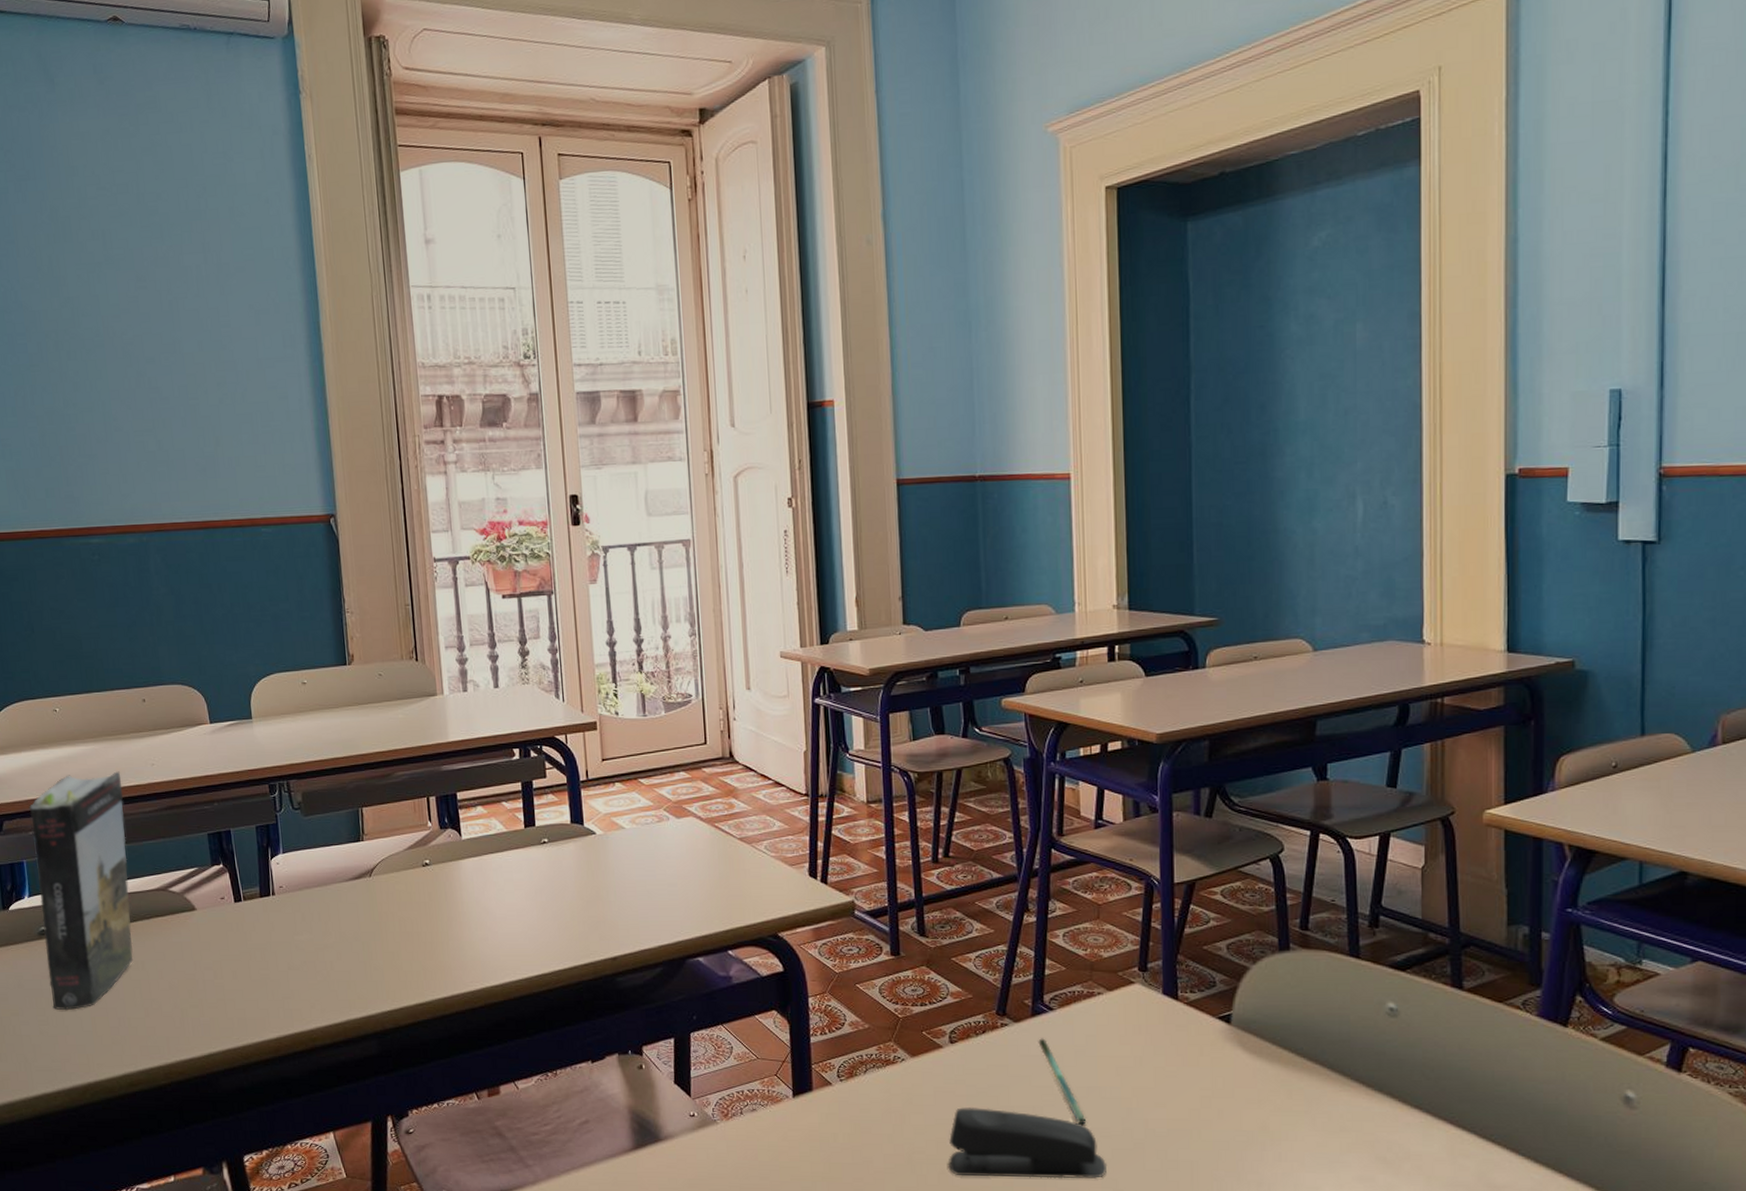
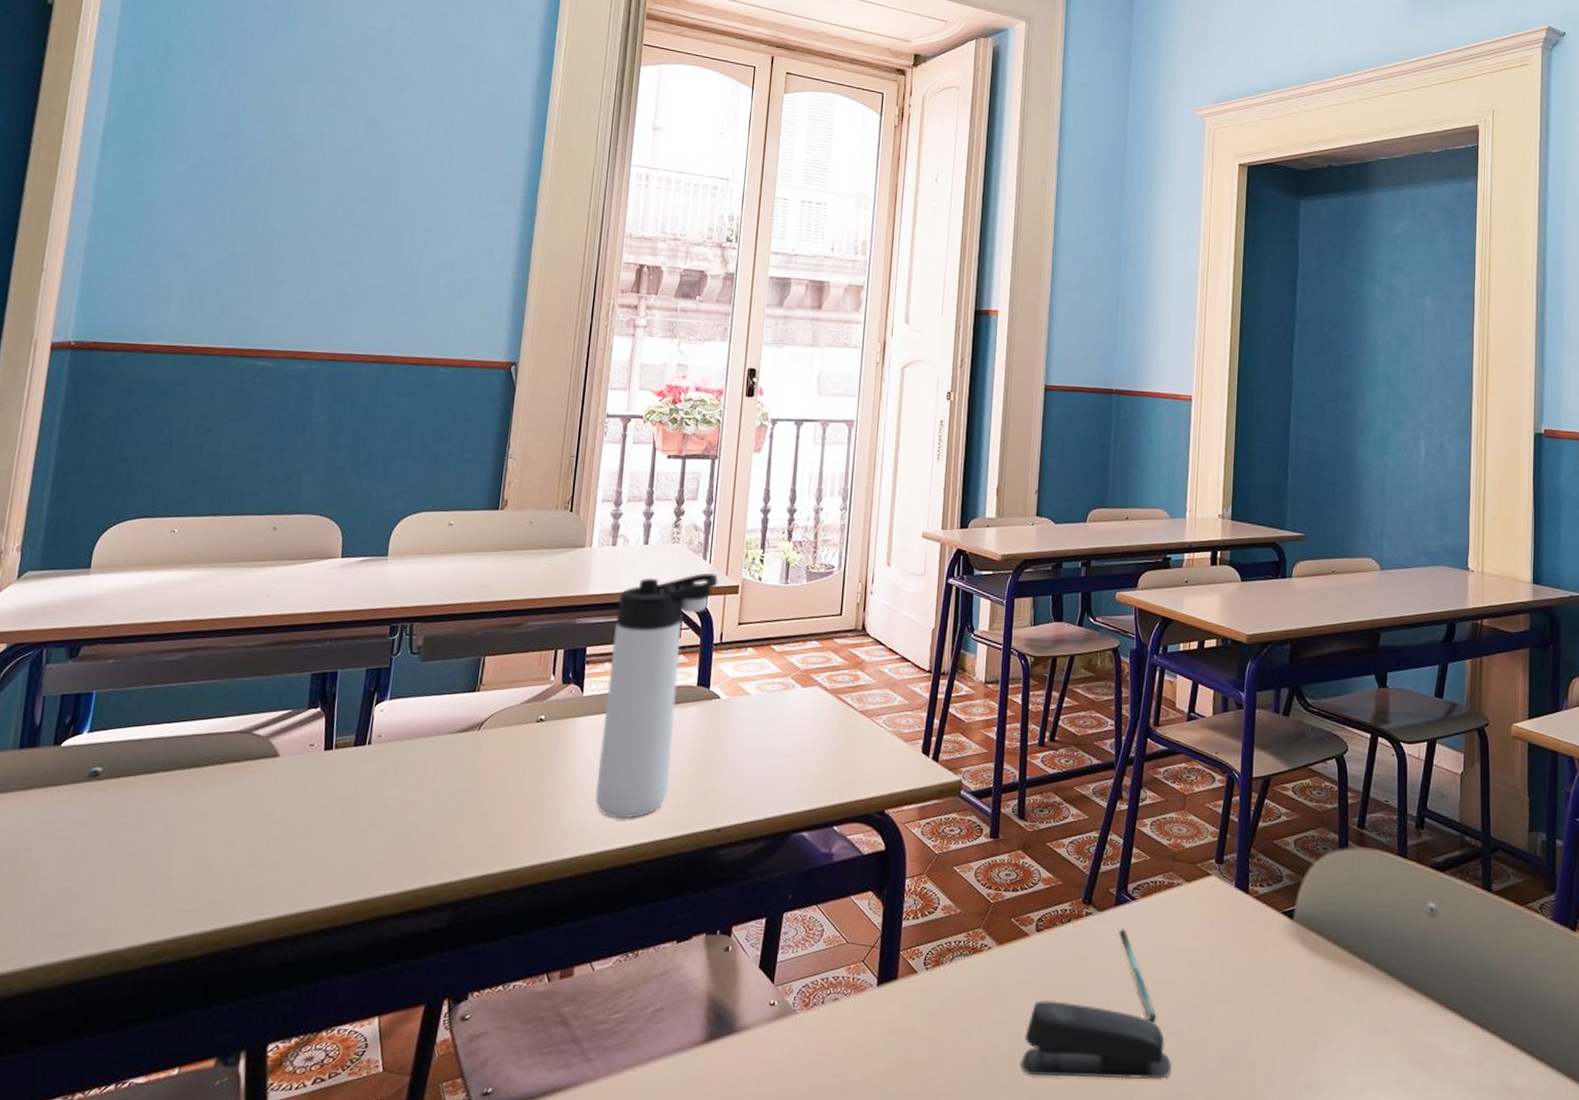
book: present [29,771,134,1011] -> none [83,600,230,866]
thermos bottle: none [479,711,575,952] -> present [595,572,718,819]

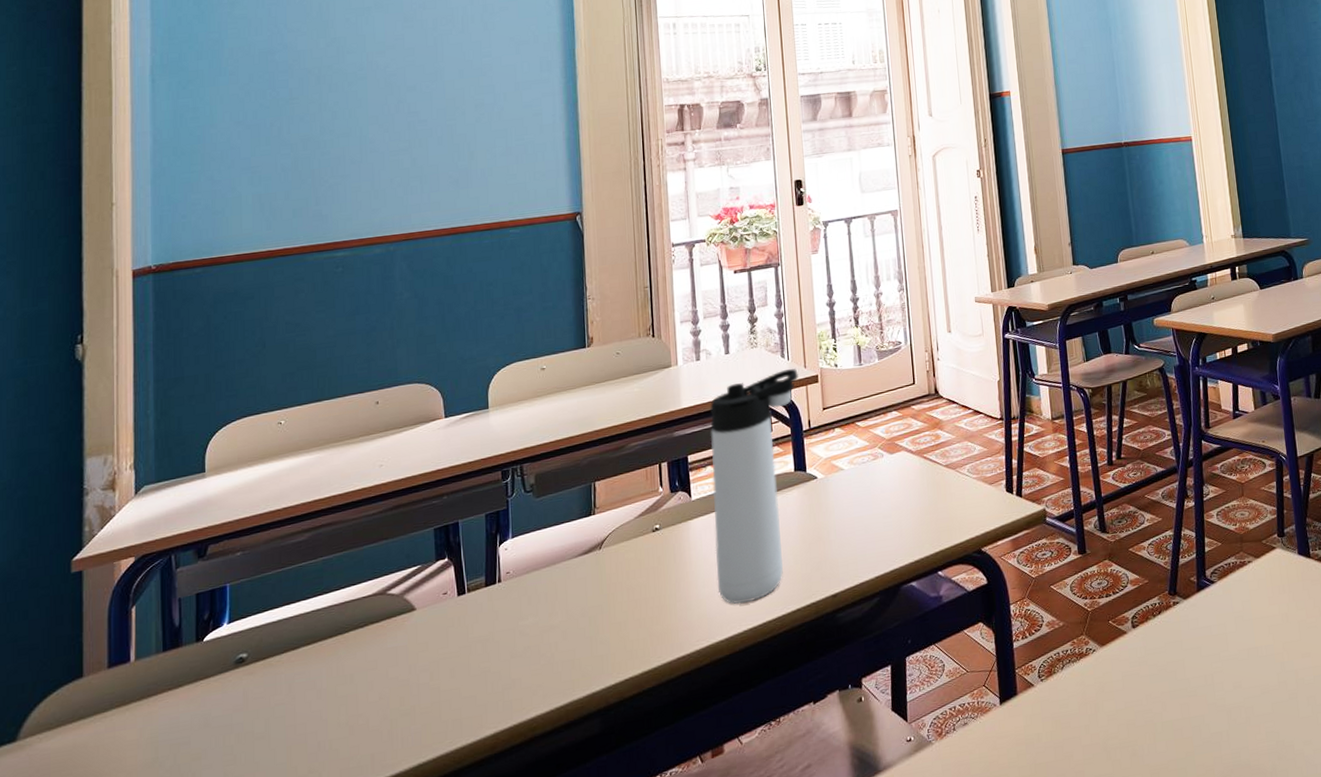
stapler: present [1021,1000,1172,1079] -> none [1137,682,1270,754]
pen: present [1119,929,1157,1021] -> none [1204,610,1250,685]

